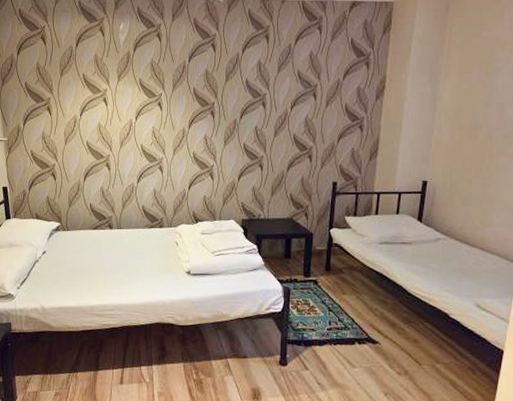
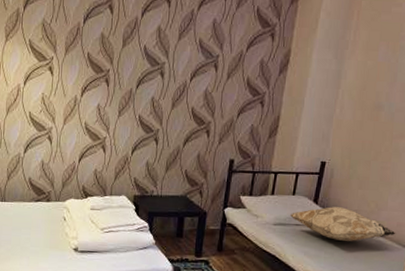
decorative pillow: none [395,224,503,259] -> present [290,207,396,242]

